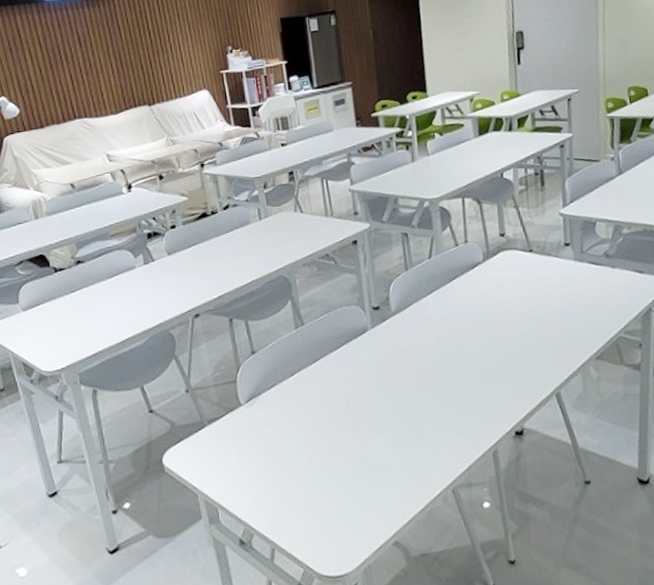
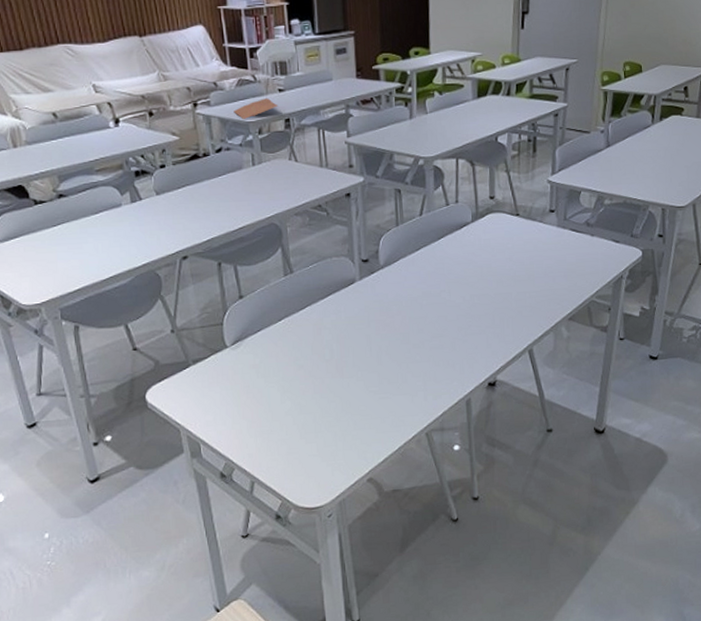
papers: none [239,153,282,176] -> present [234,97,279,120]

